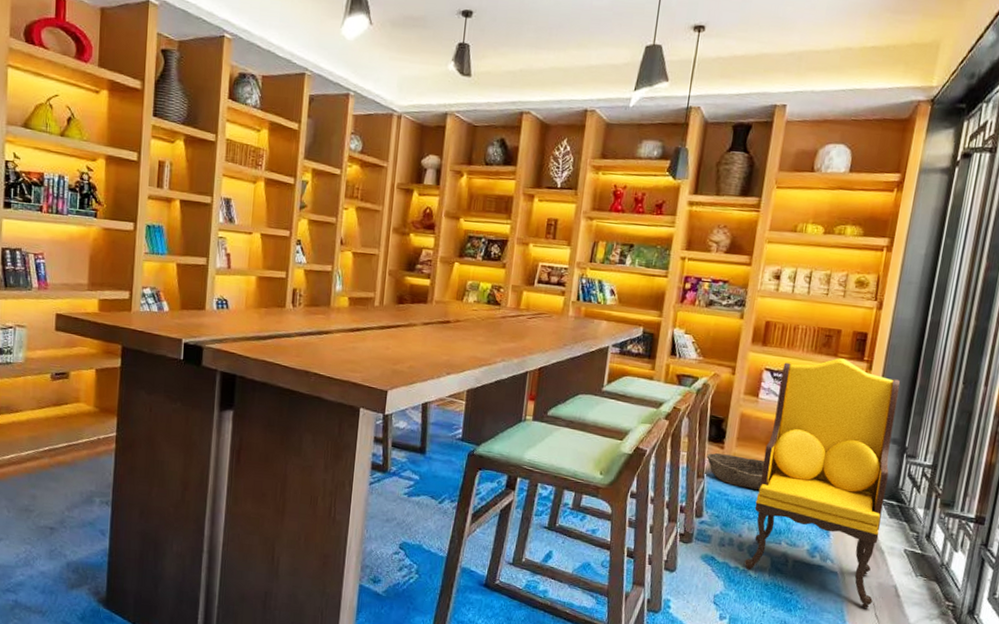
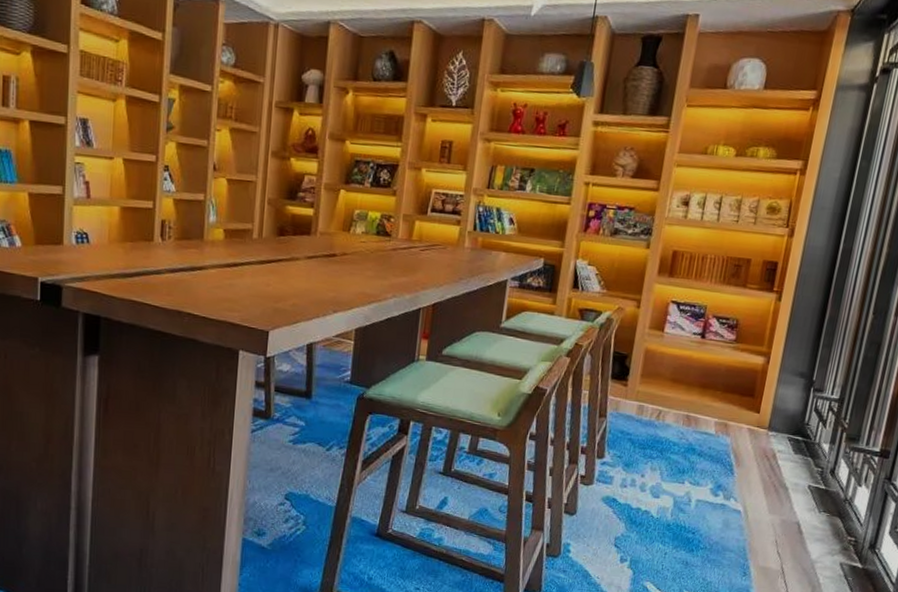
basket: present [706,453,764,491] -> none [609,391,669,429]
armchair: present [744,358,900,608] -> none [646,289,810,546]

